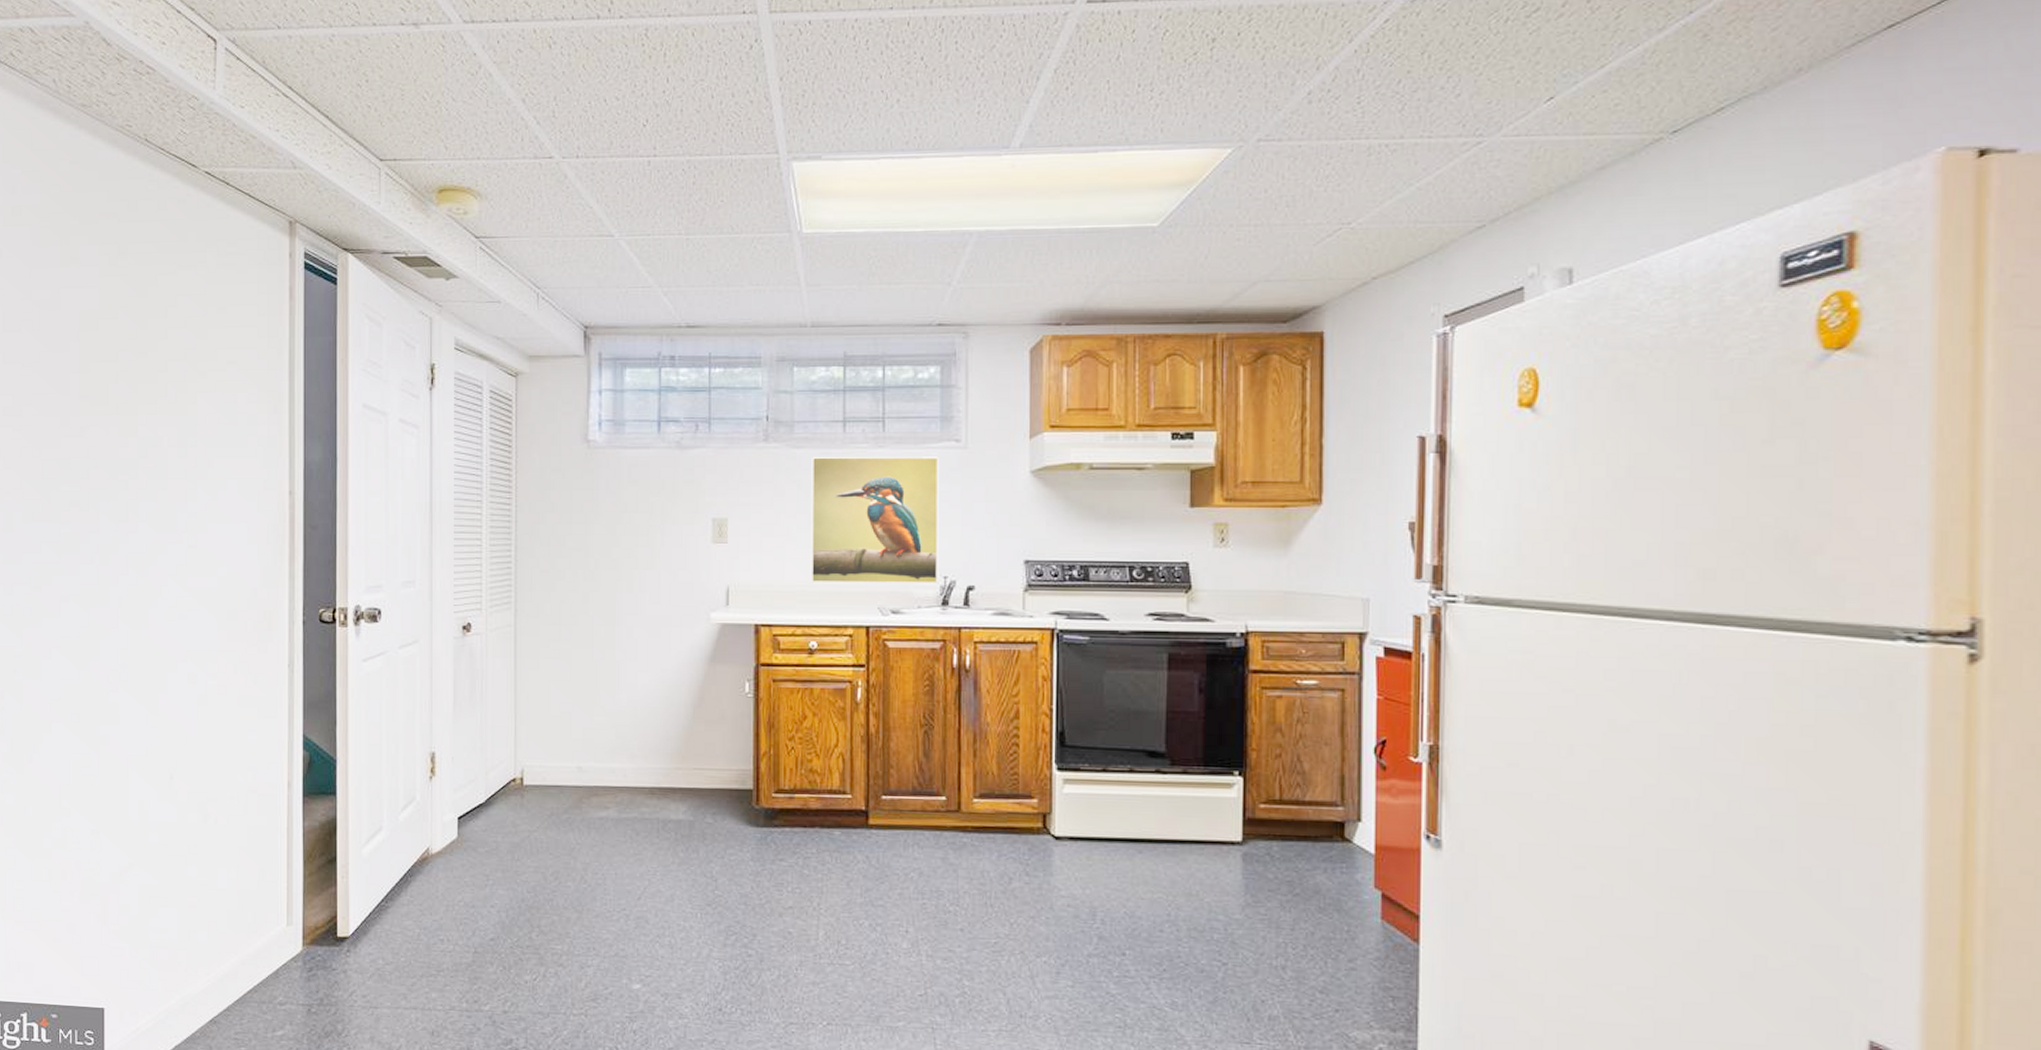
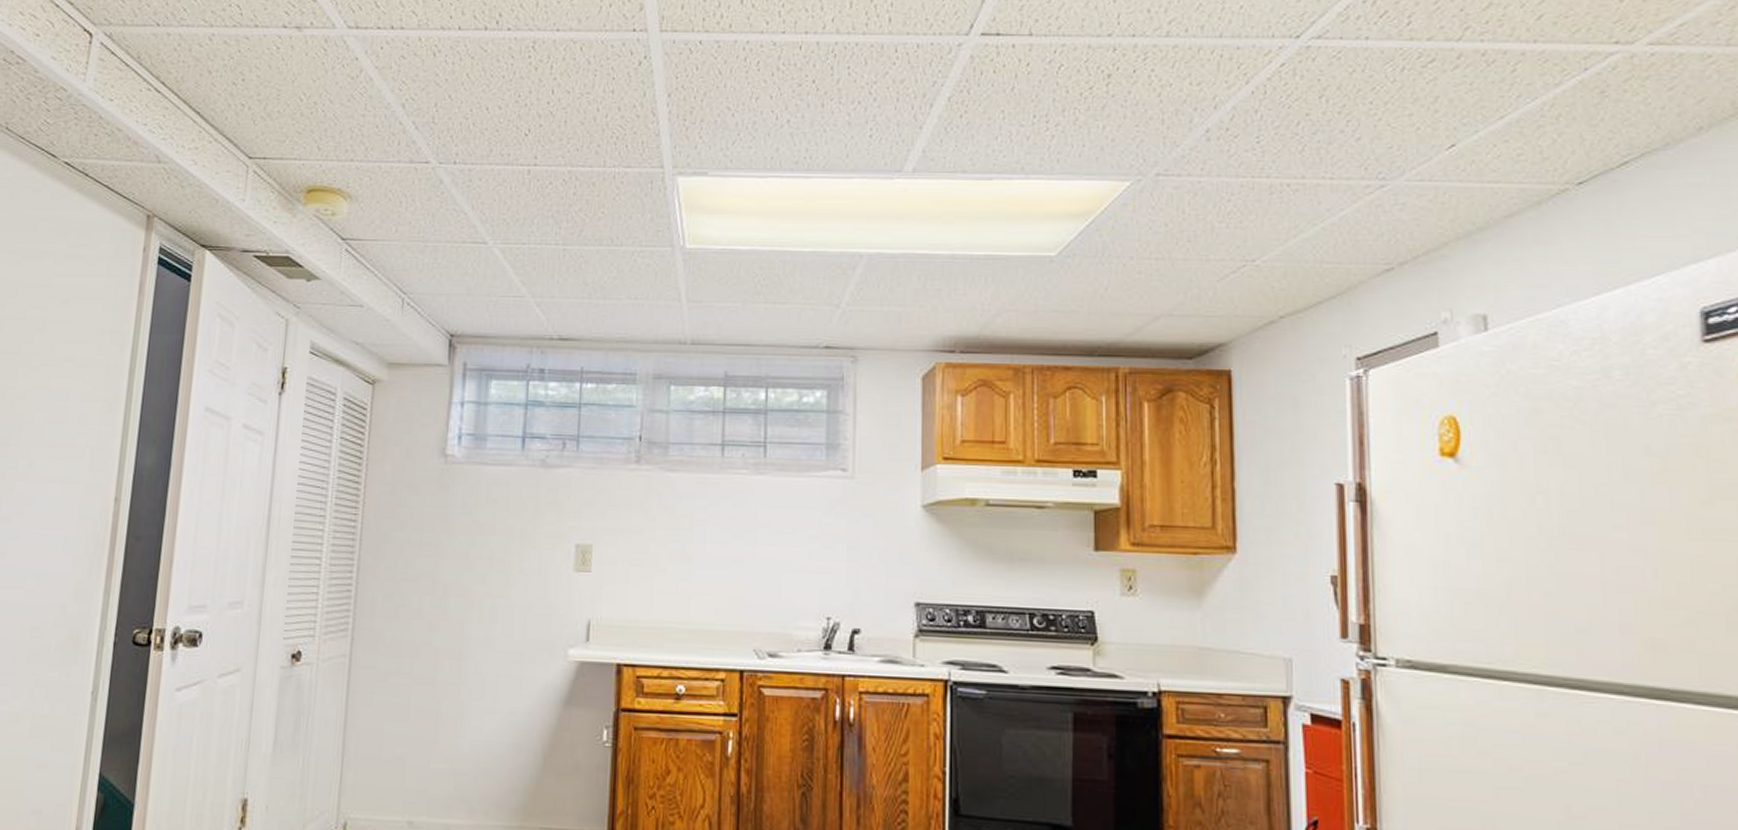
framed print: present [811,457,939,583] -> none [680,482,824,625]

